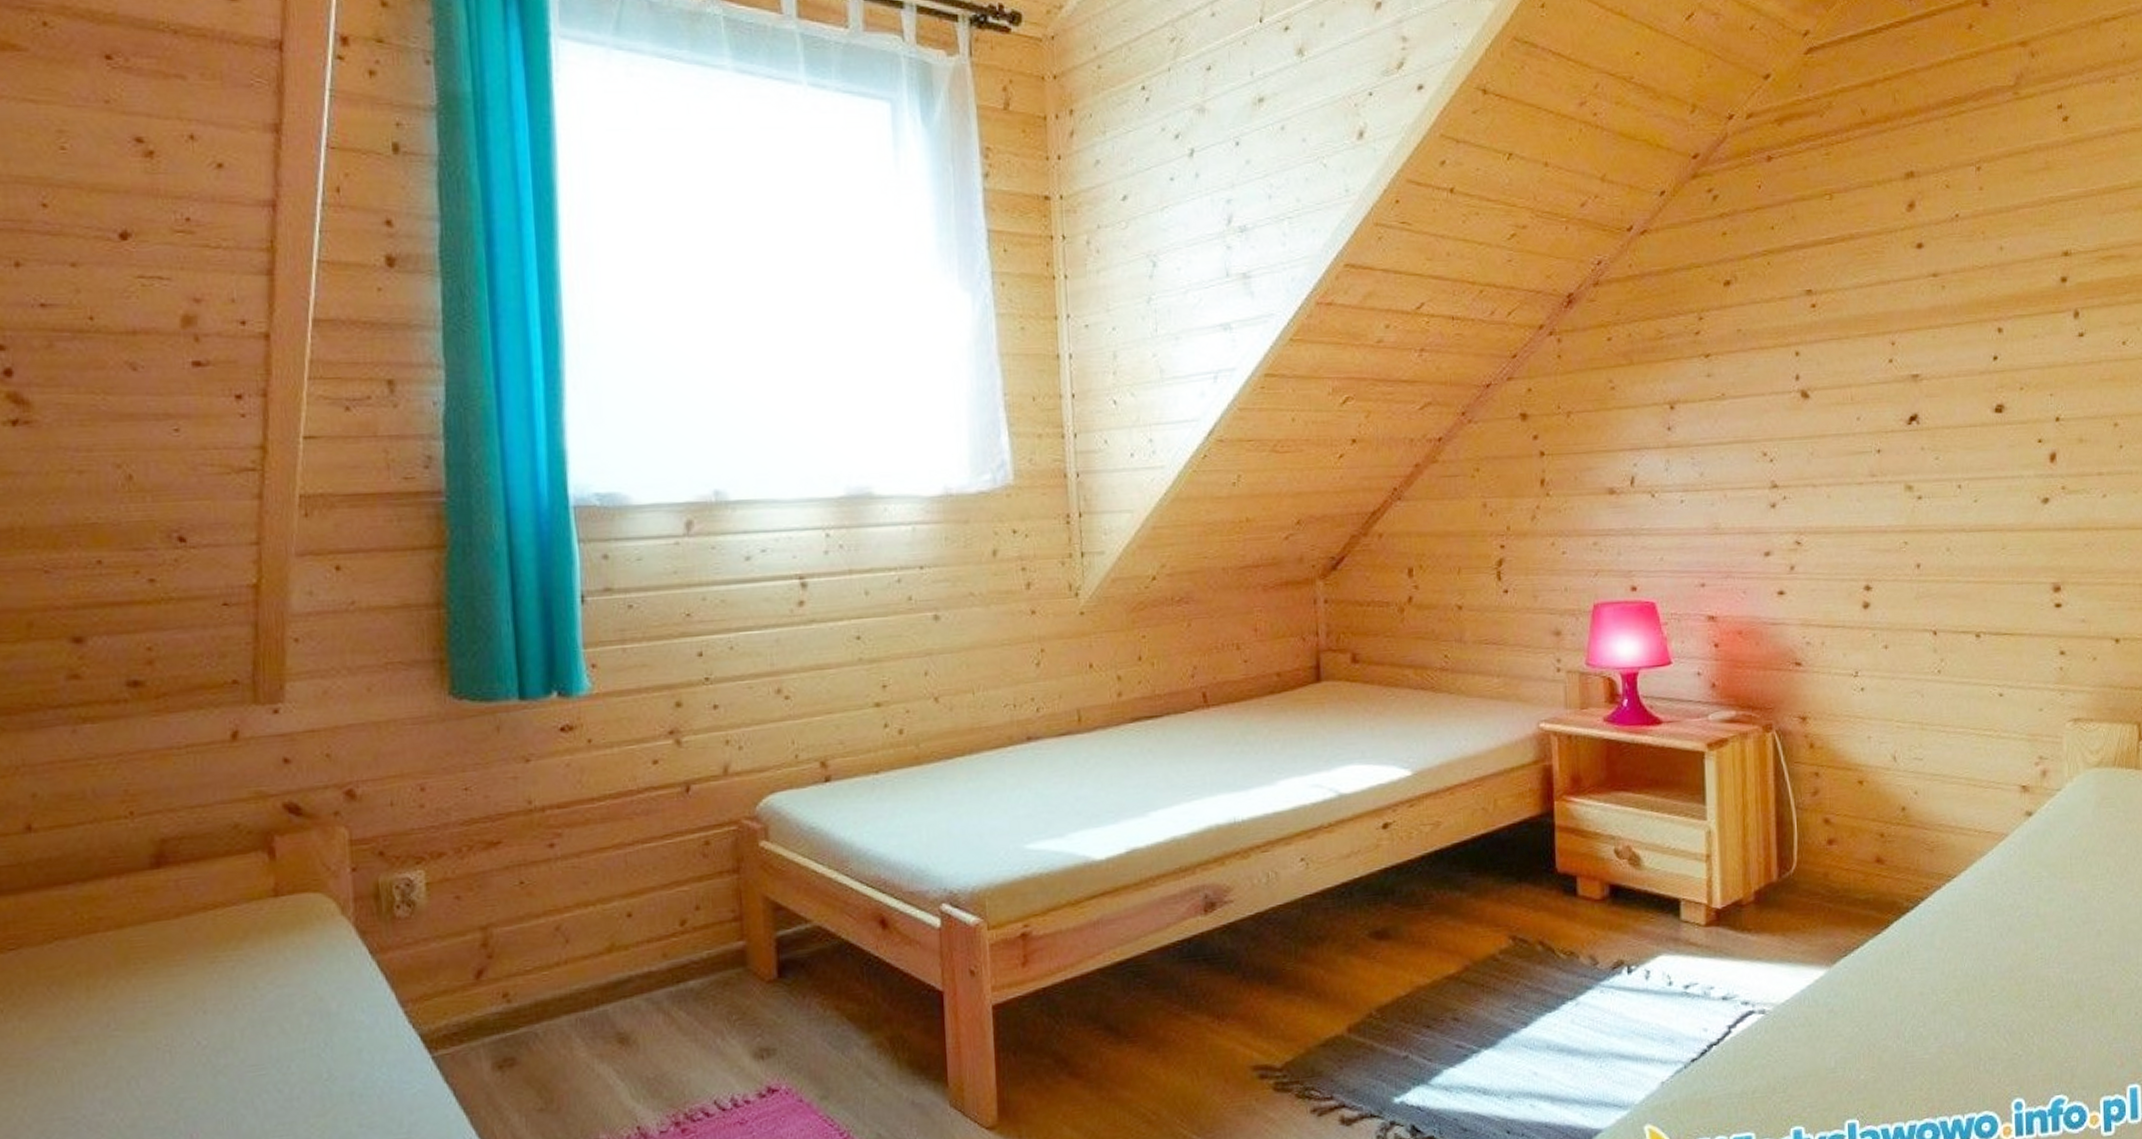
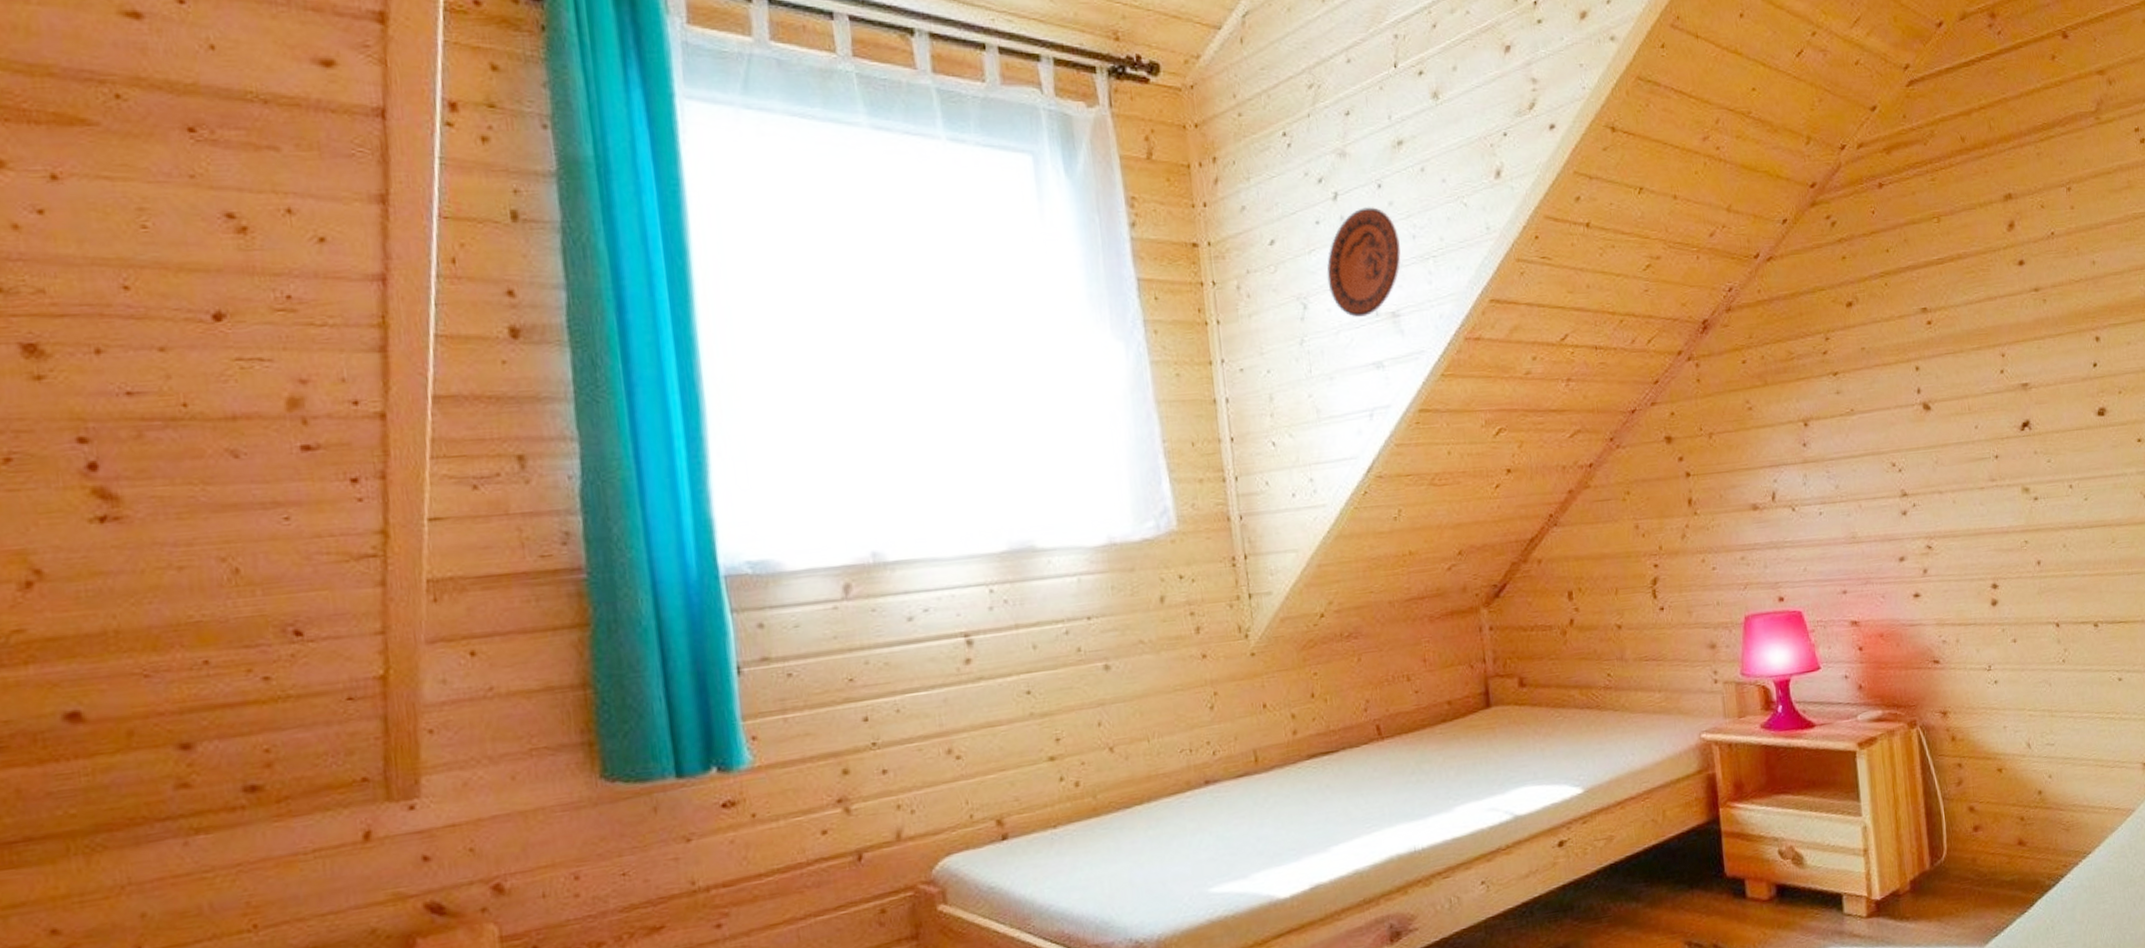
decorative plate: none [1178,165,1255,278] -> present [1326,207,1401,318]

